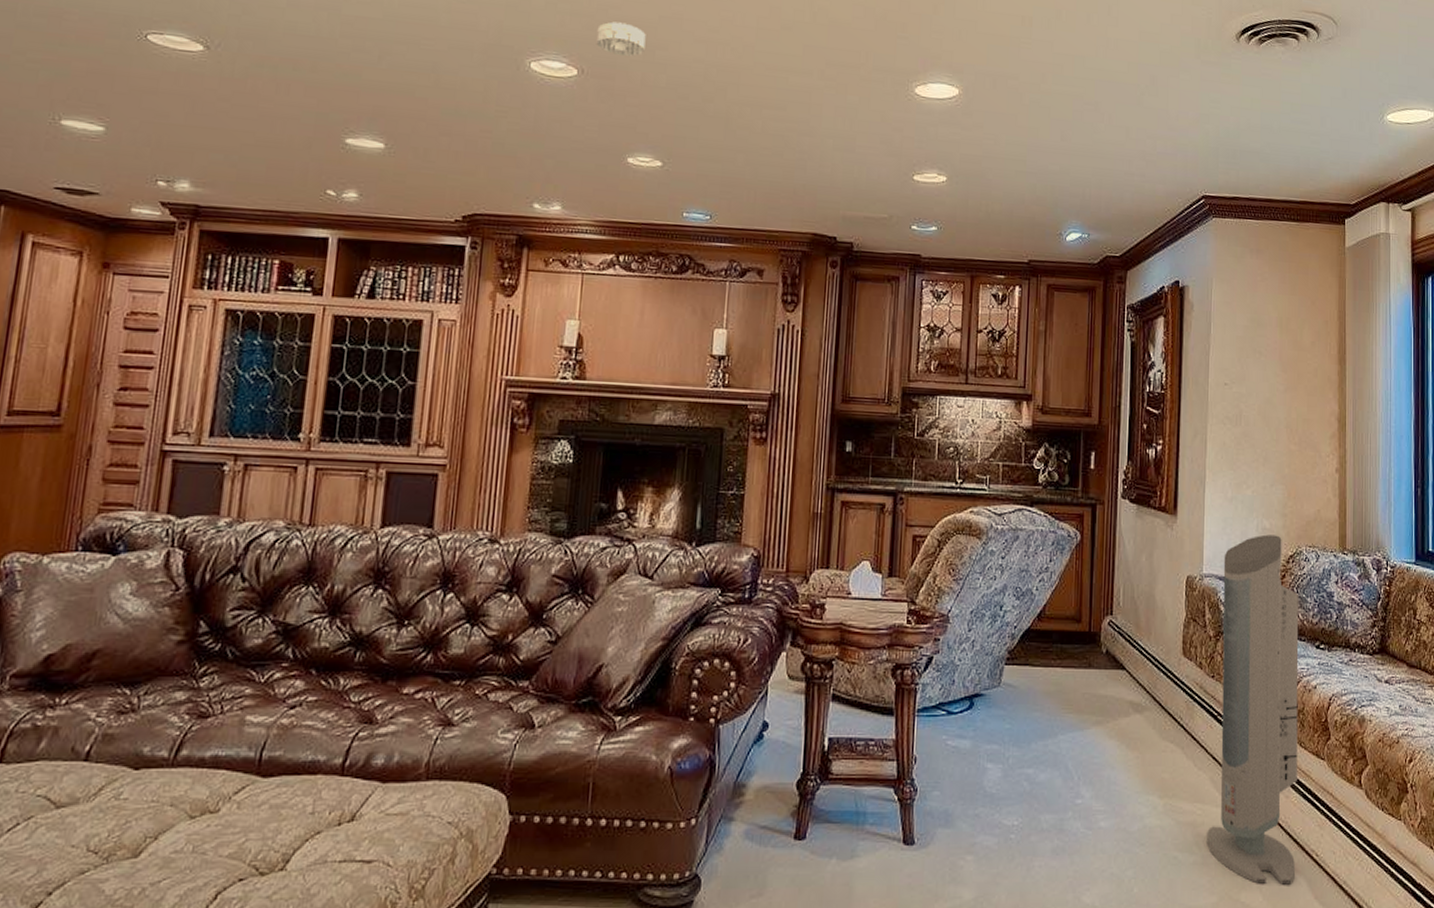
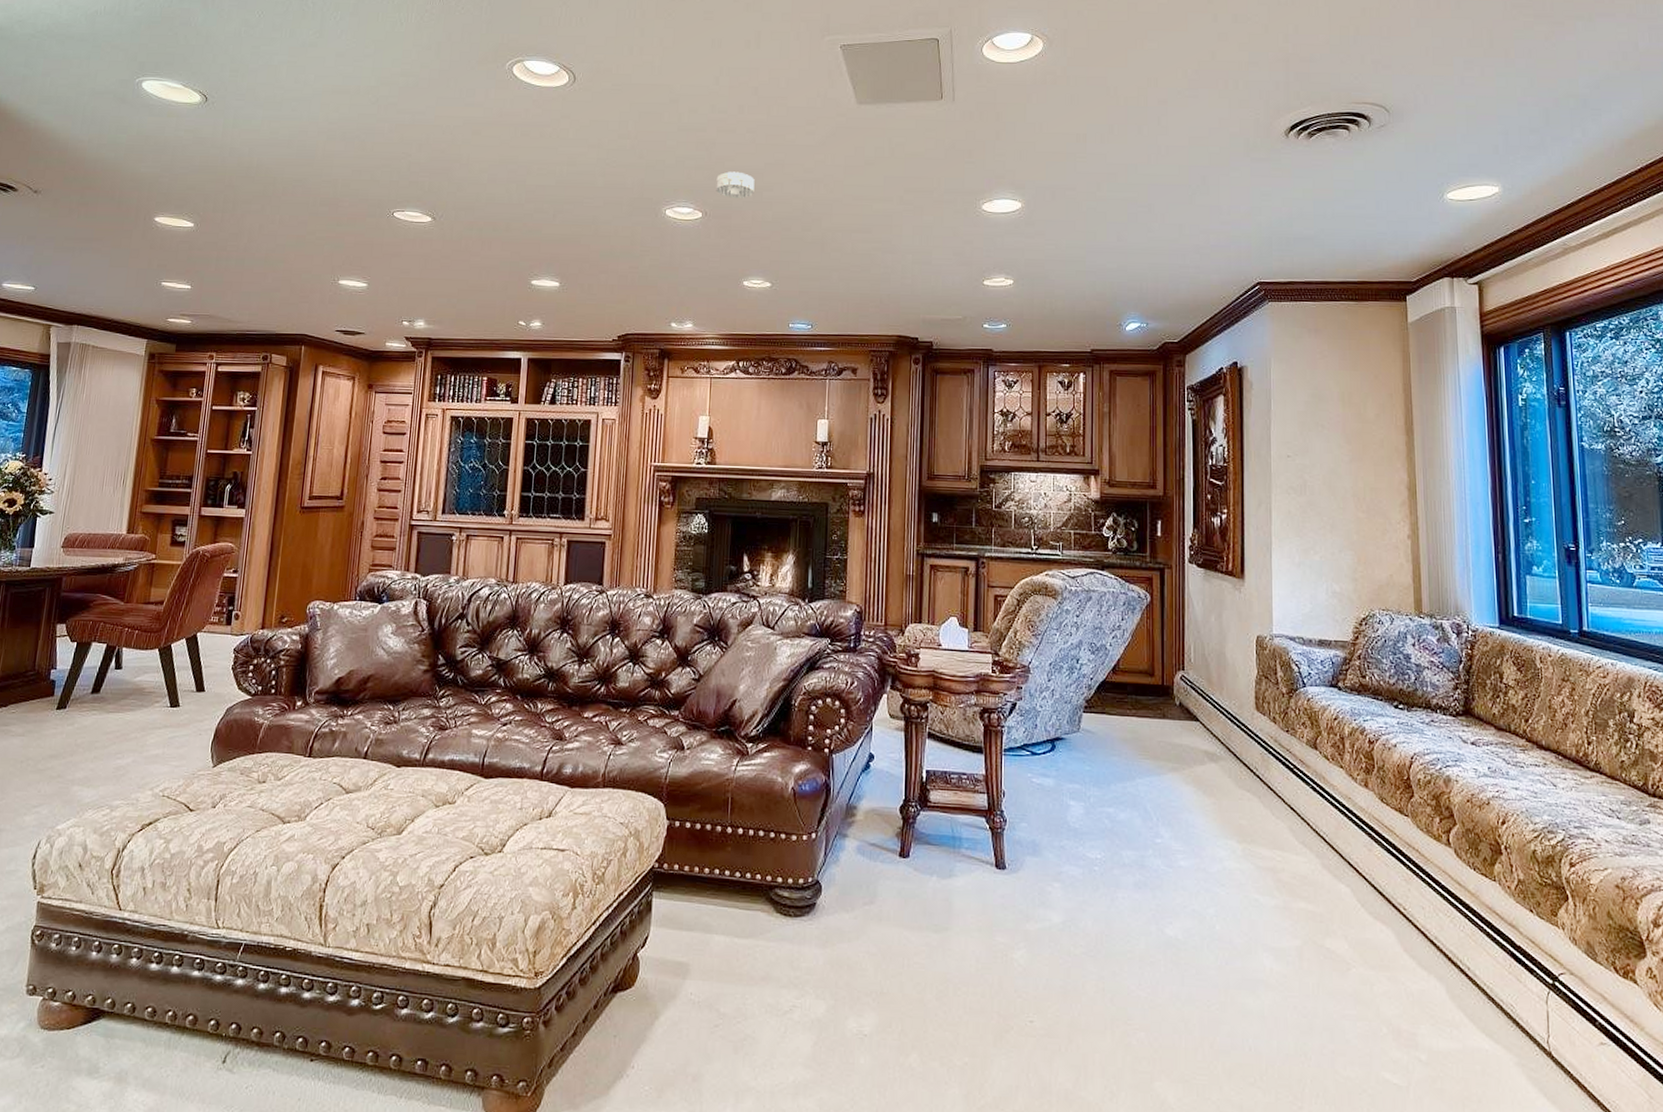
air purifier: present [1207,534,1299,885] -> none [1288,598,1382,935]

